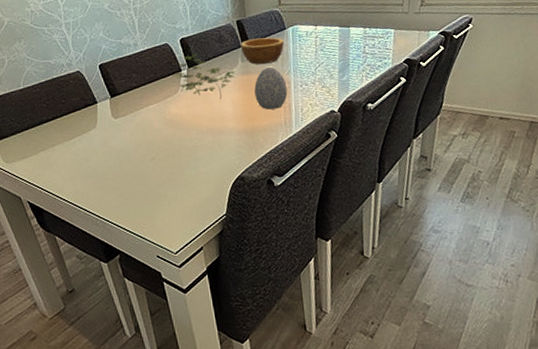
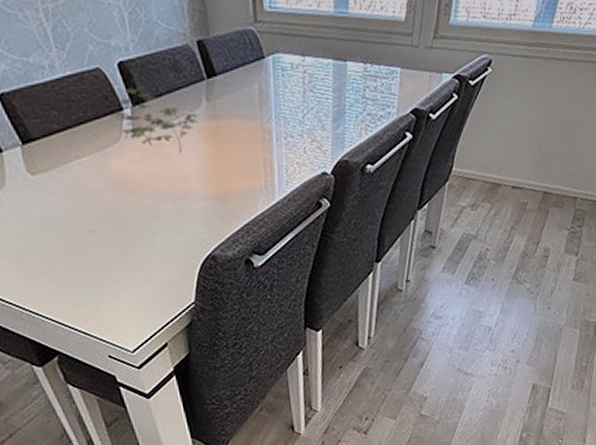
bowl: present [240,37,284,64] -> none [203,68,263,106]
decorative egg: present [254,66,288,110] -> none [224,109,269,169]

